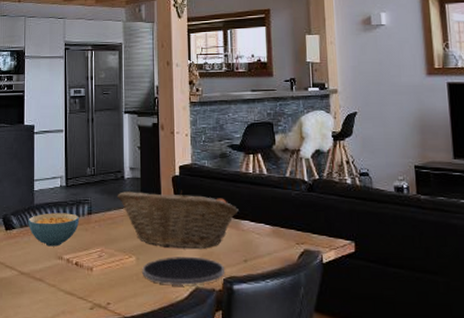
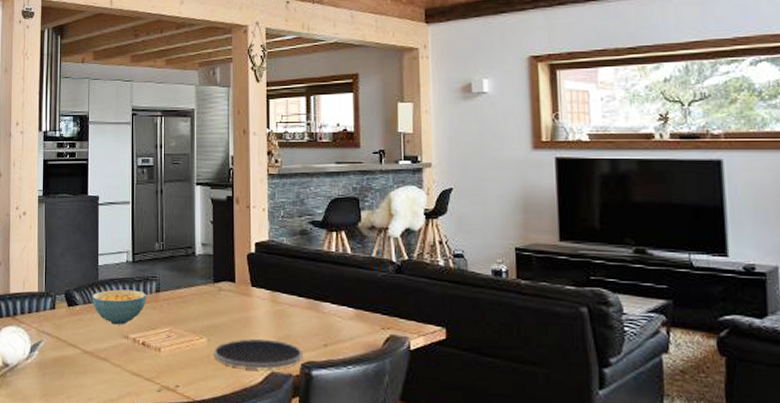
fruit basket: present [117,190,239,249] -> none [188,268,319,331]

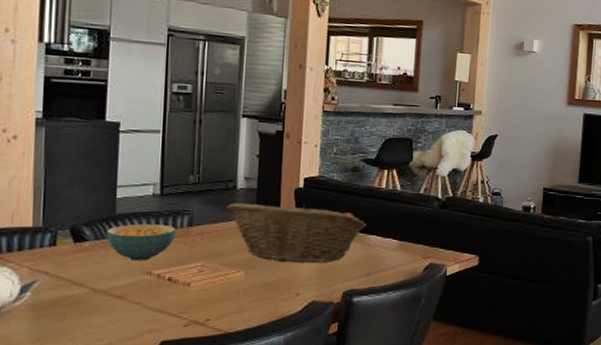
fruit basket: none [188,268,319,331] -> present [226,202,366,263]
plate: present [214,339,302,370] -> none [251,270,345,300]

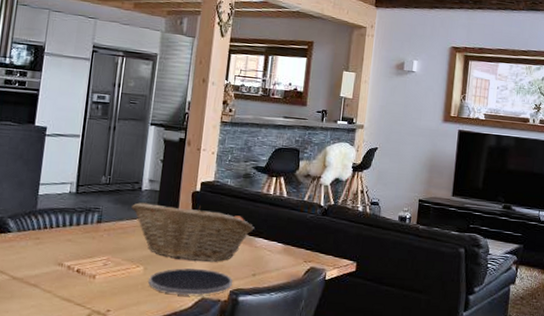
cereal bowl: present [106,224,177,261] -> none [27,218,88,253]
plate: none [251,270,345,300] -> present [148,268,232,296]

